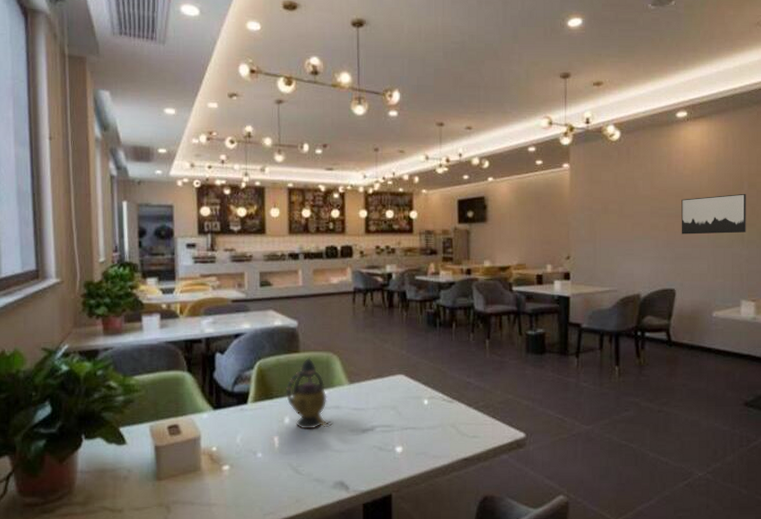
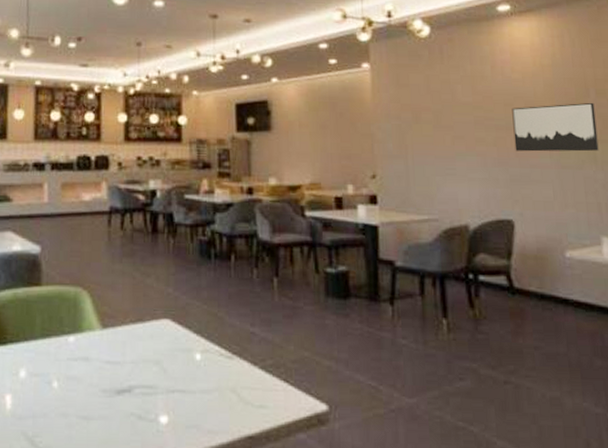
teapot: present [285,356,333,429] -> none [22,291,80,387]

